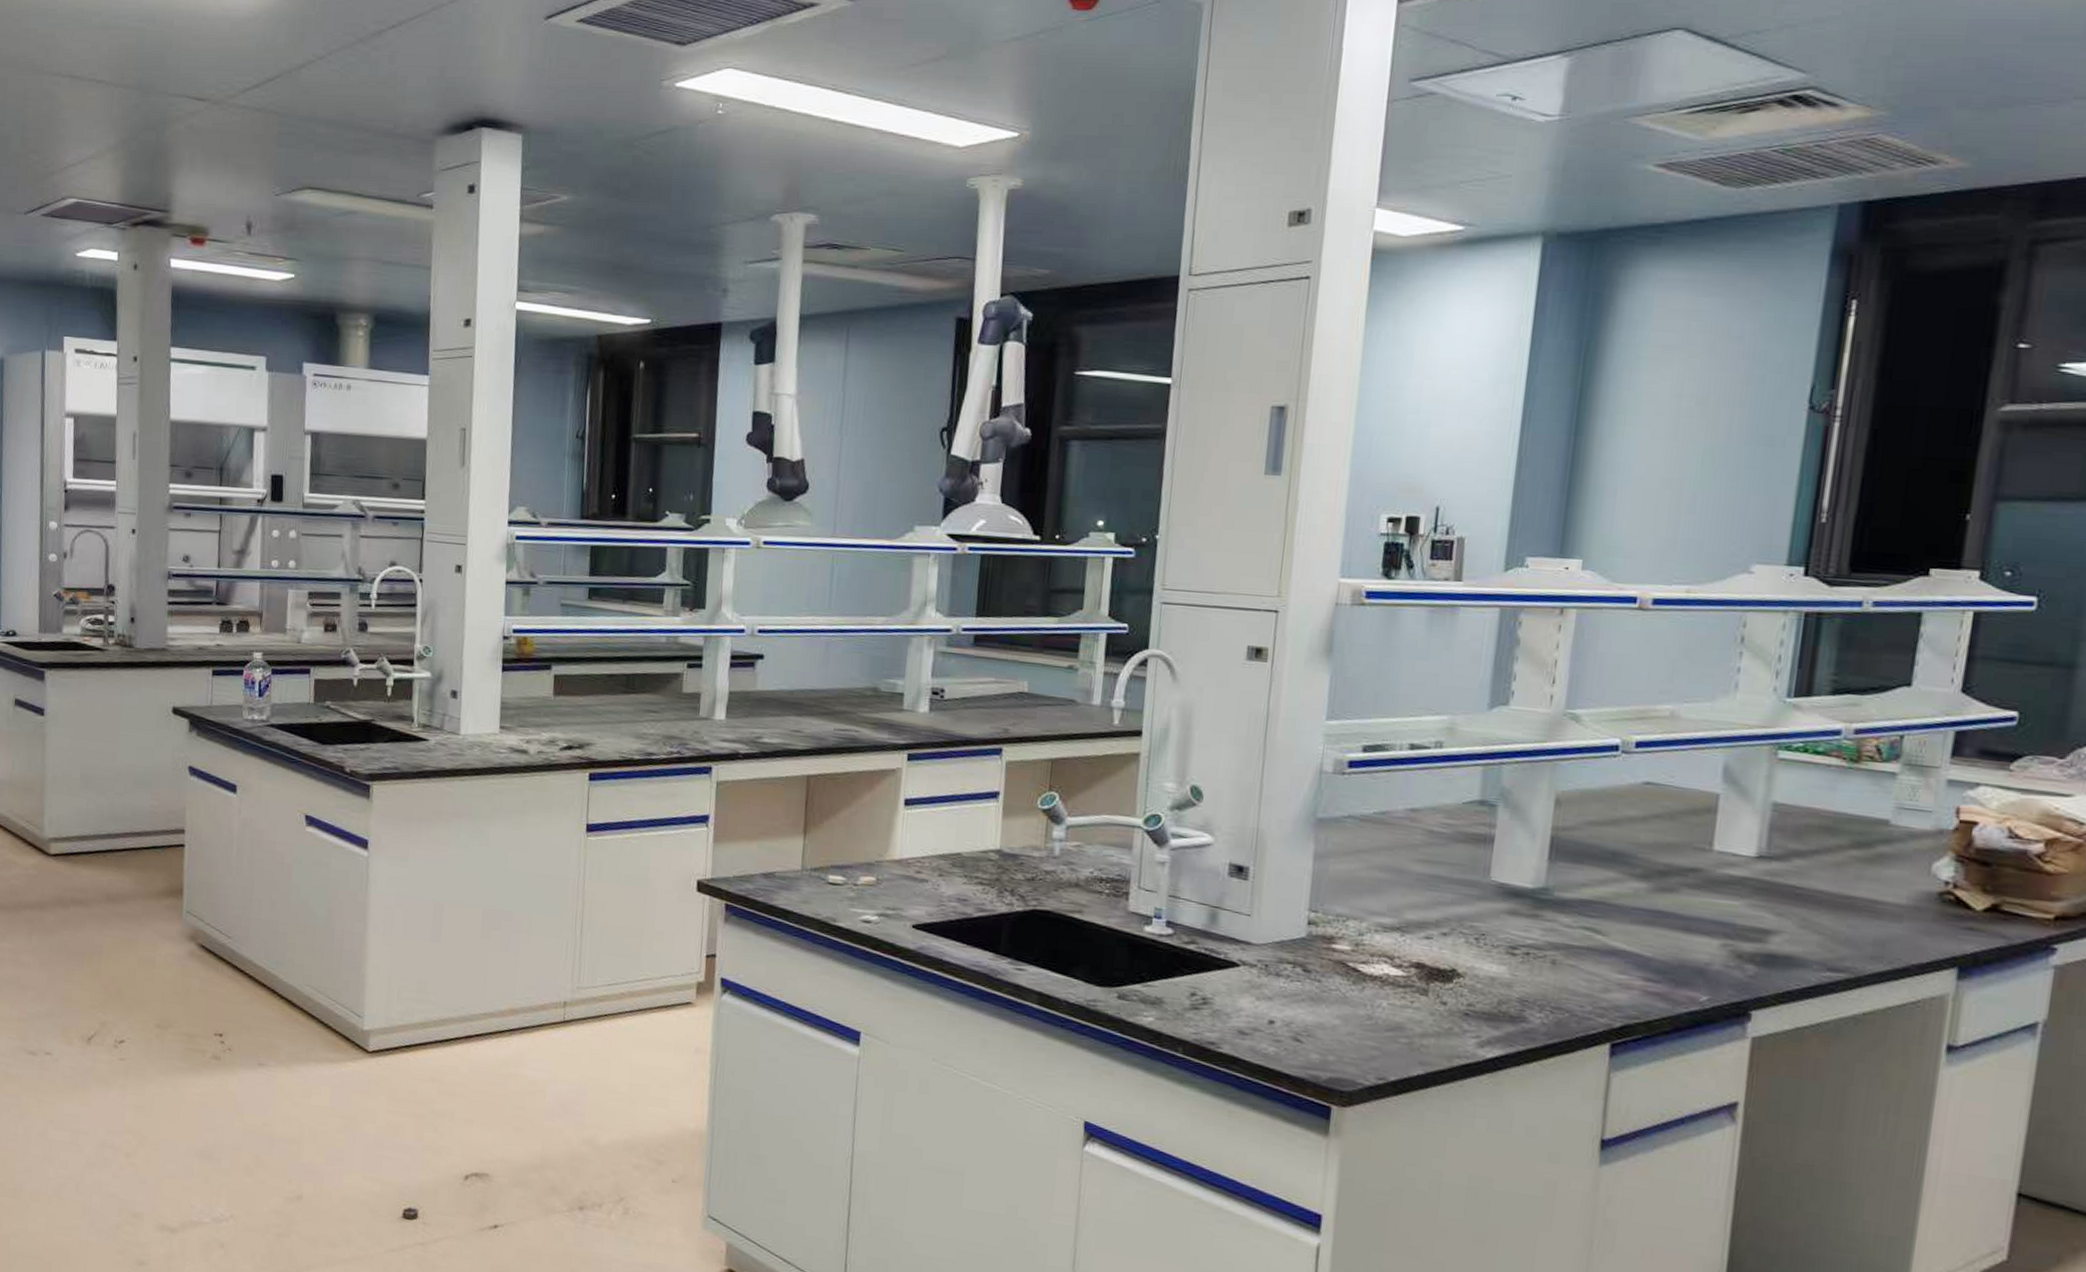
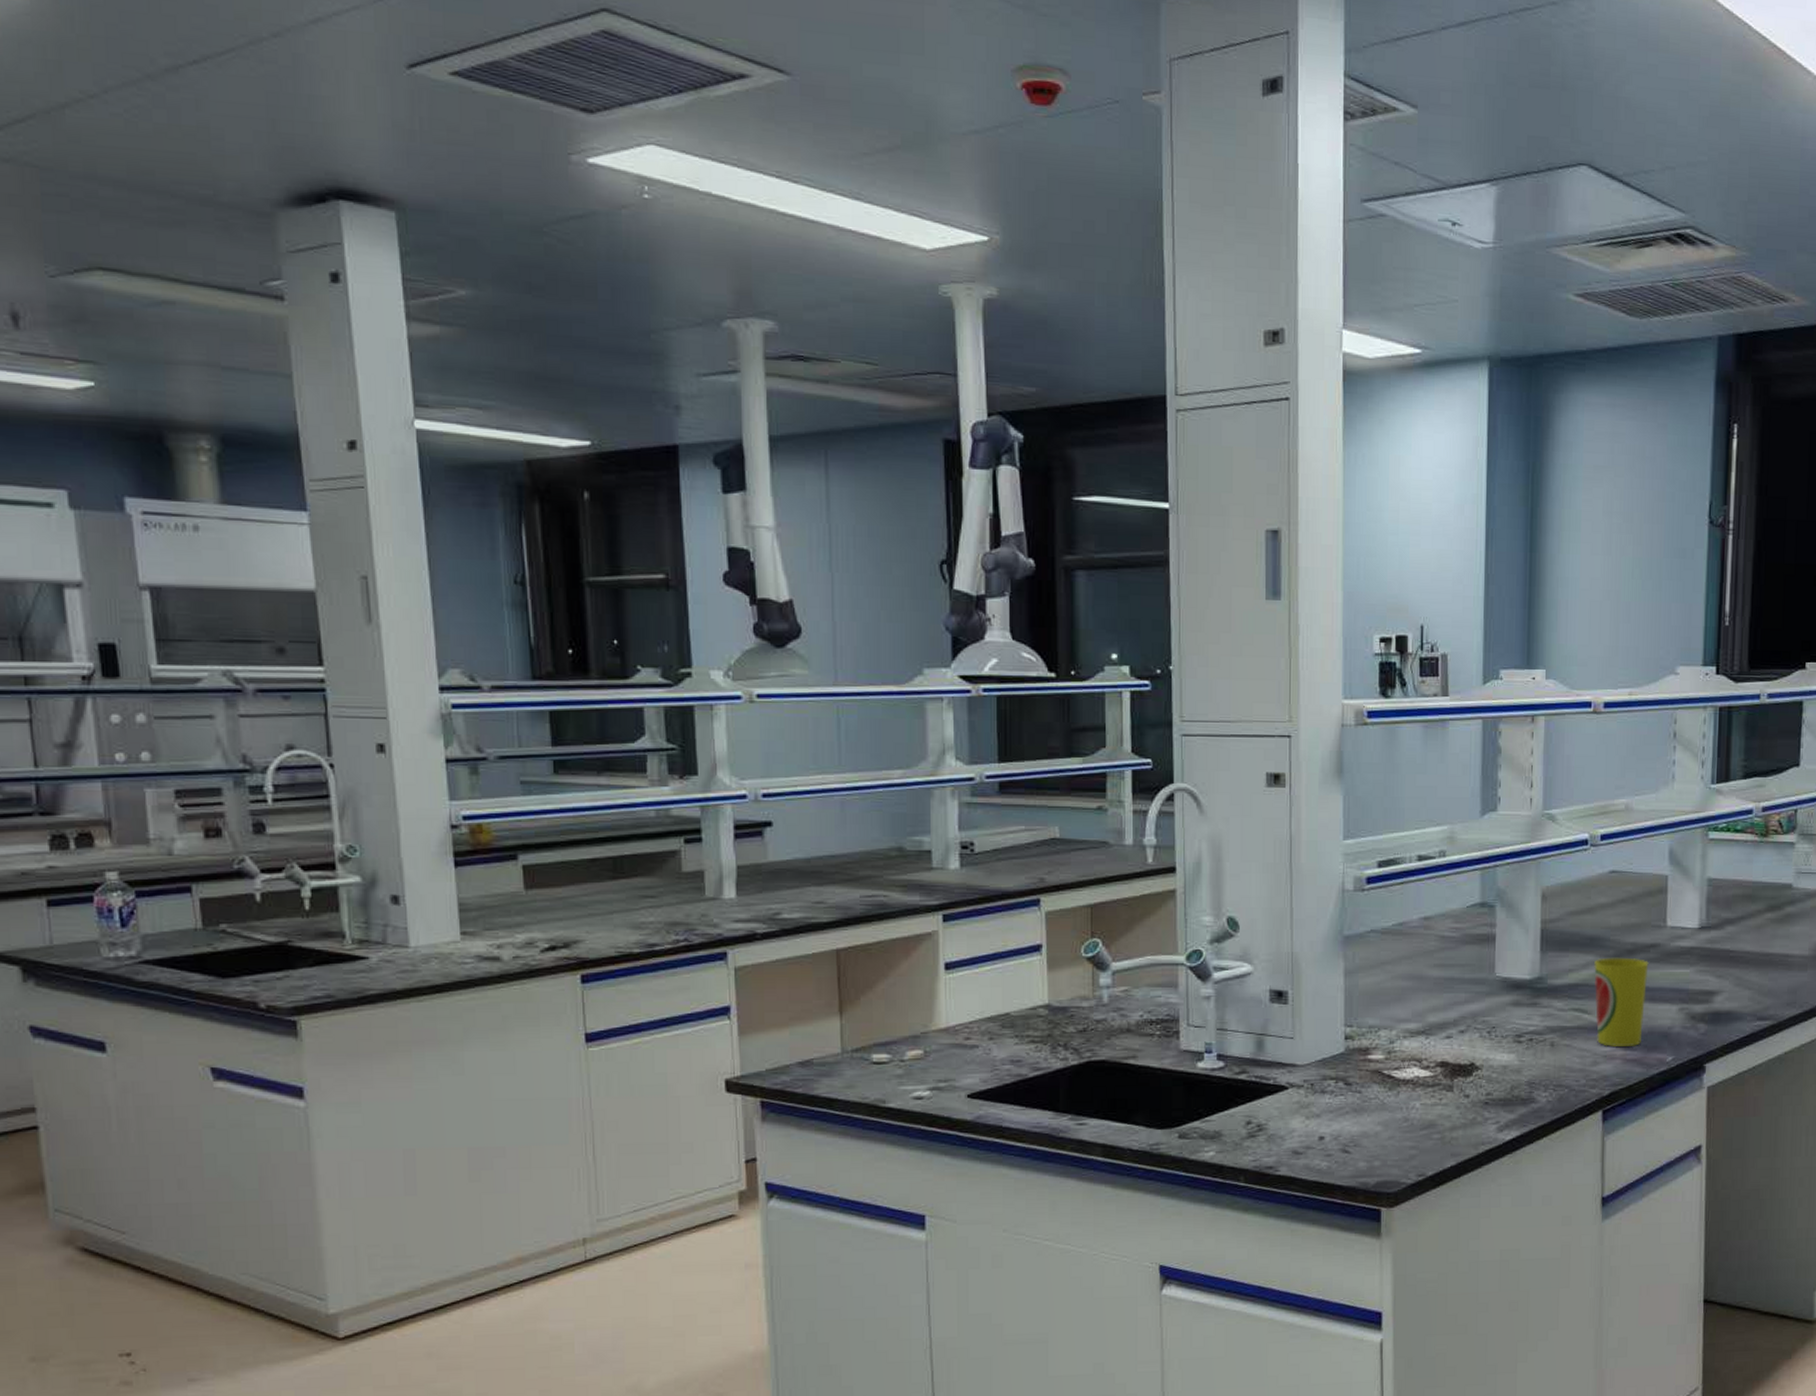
cup: none [1611,876,1686,978] -> present [1594,957,1649,1047]

